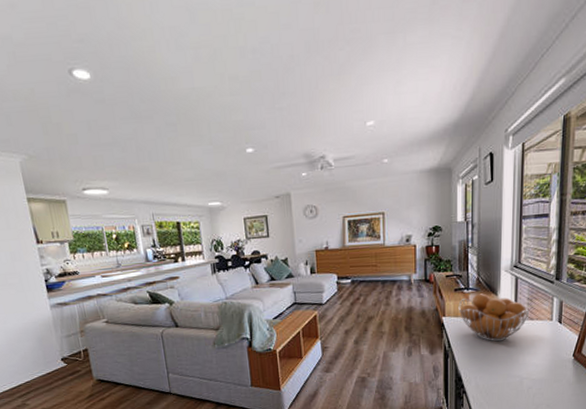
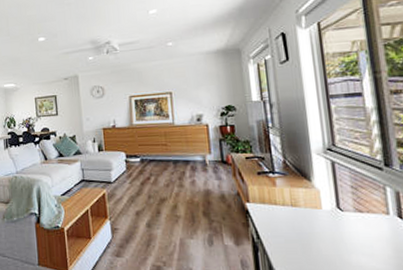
fruit basket: present [458,293,530,342] -> none [264,178,357,236]

